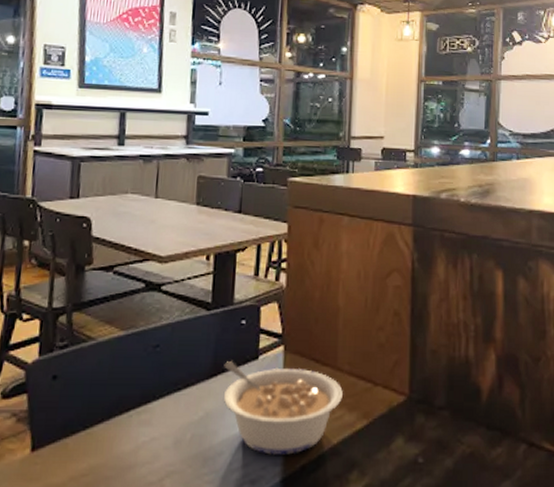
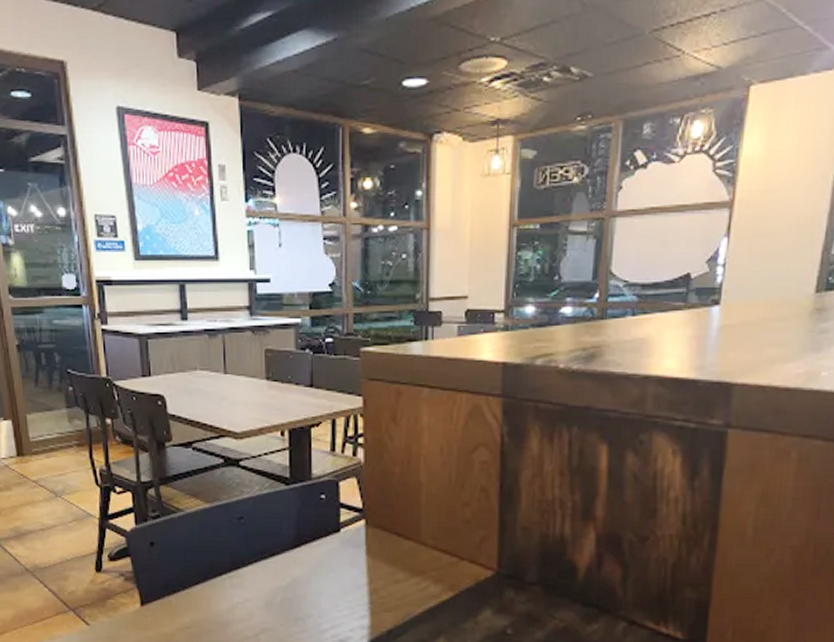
legume: present [223,361,343,455] -> none [306,533,427,620]

